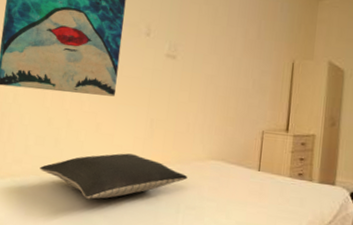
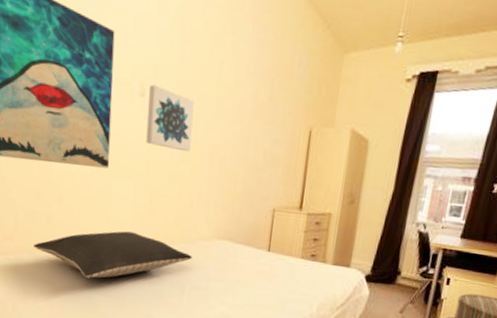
wall art: none [149,26,193,82] -> present [146,84,195,152]

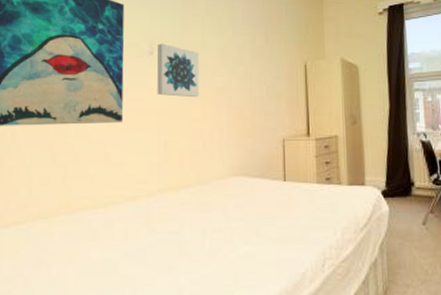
pillow: present [33,231,192,279] -> none [48,181,210,237]

